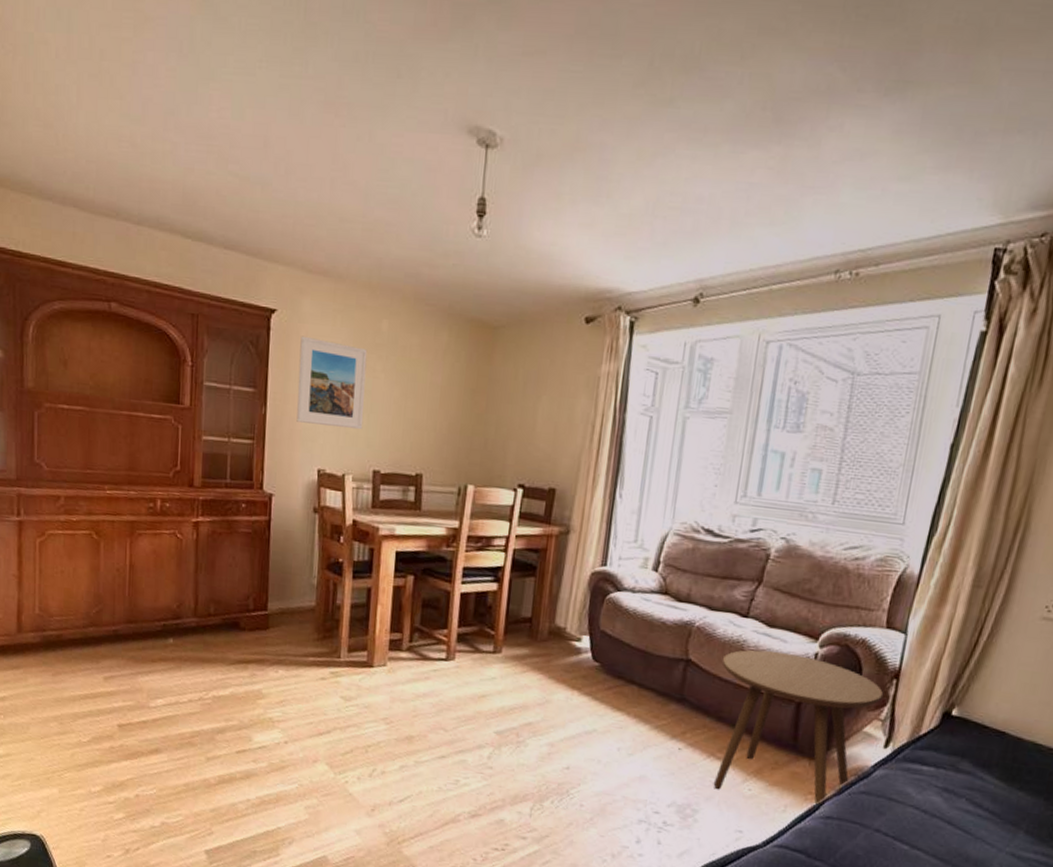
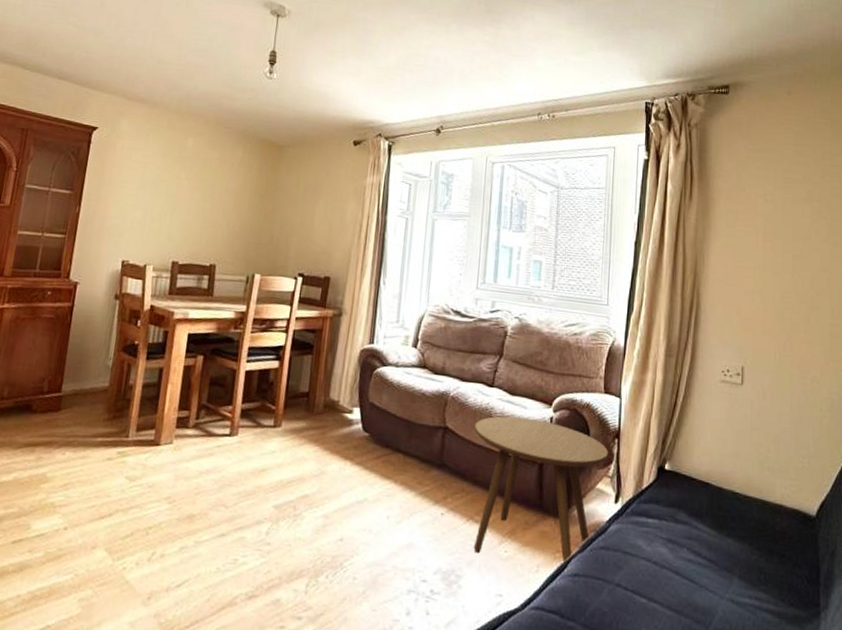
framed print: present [296,335,368,430] -> none [106,149,174,227]

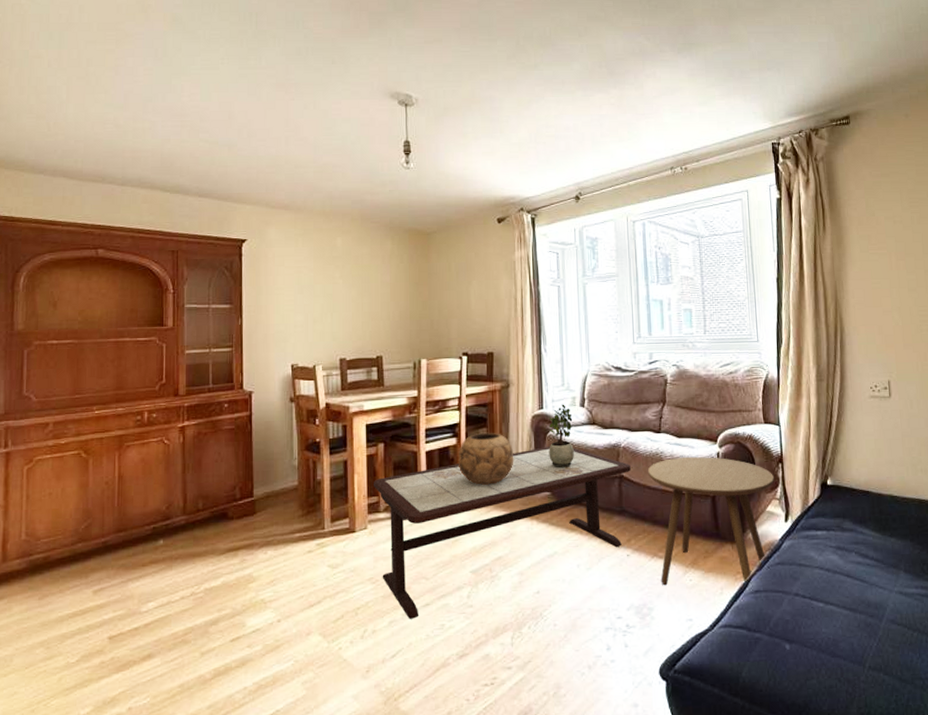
coffee table: none [180,383,457,548] -> present [374,446,631,619]
decorative bowl: none [277,359,336,416] -> present [457,433,514,485]
potted plant: none [372,341,403,410] -> present [549,404,574,468]

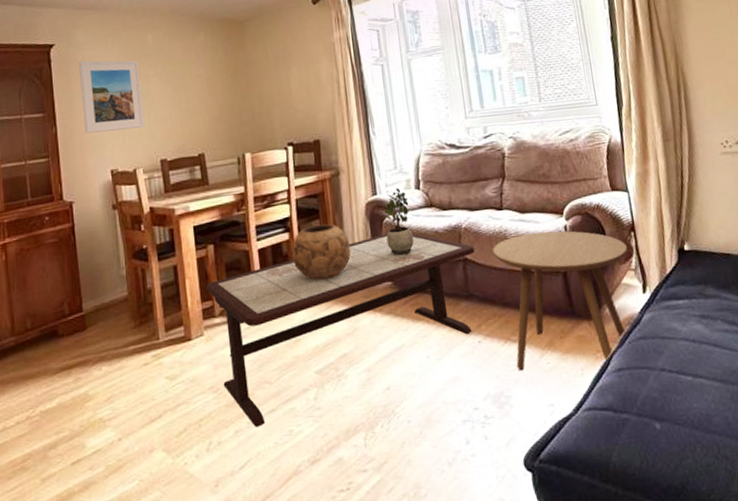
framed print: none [269,257,328,327] -> present [79,60,145,134]

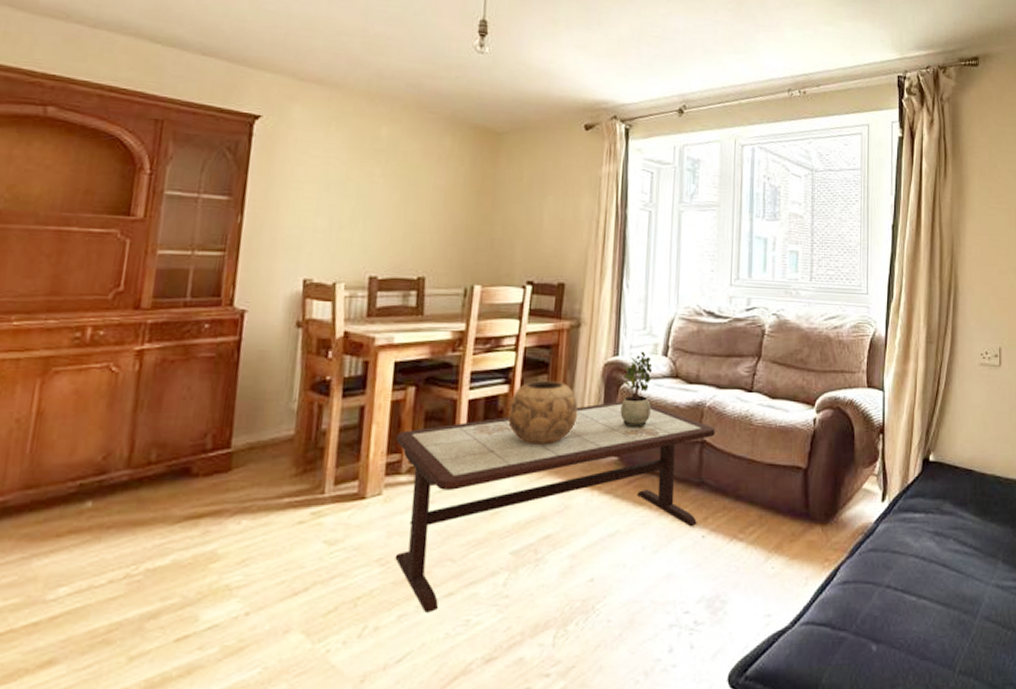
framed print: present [79,60,145,134] -> none [280,141,365,236]
side table: present [492,231,627,371] -> none [734,422,873,574]

